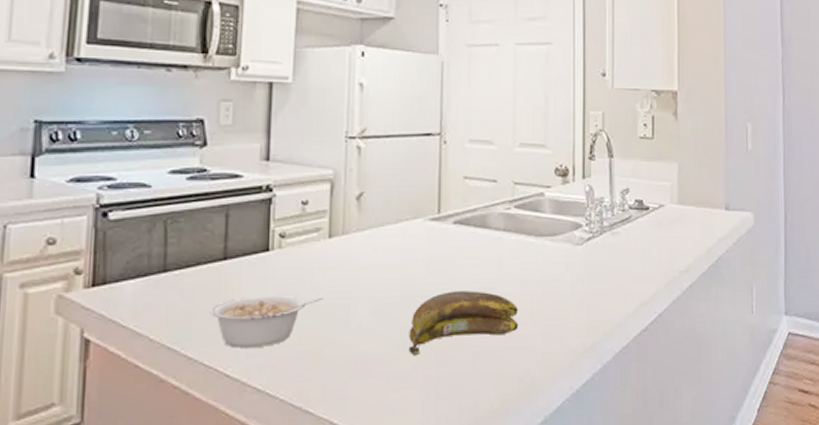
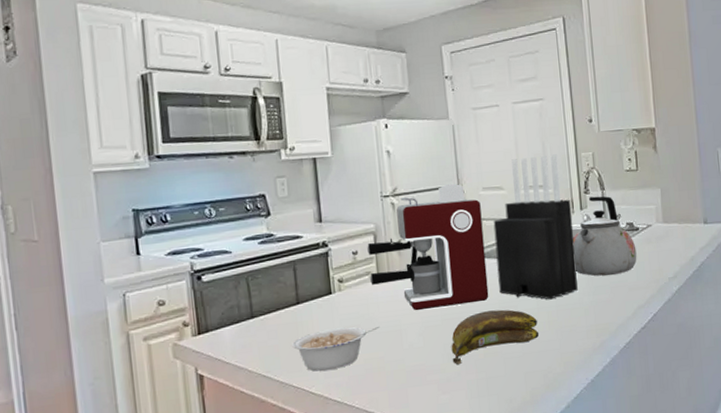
coffee maker: none [319,130,465,283] -> present [367,183,489,311]
knife block: none [476,109,572,284] -> present [493,154,578,300]
kettle: none [569,164,644,261] -> present [573,196,637,276]

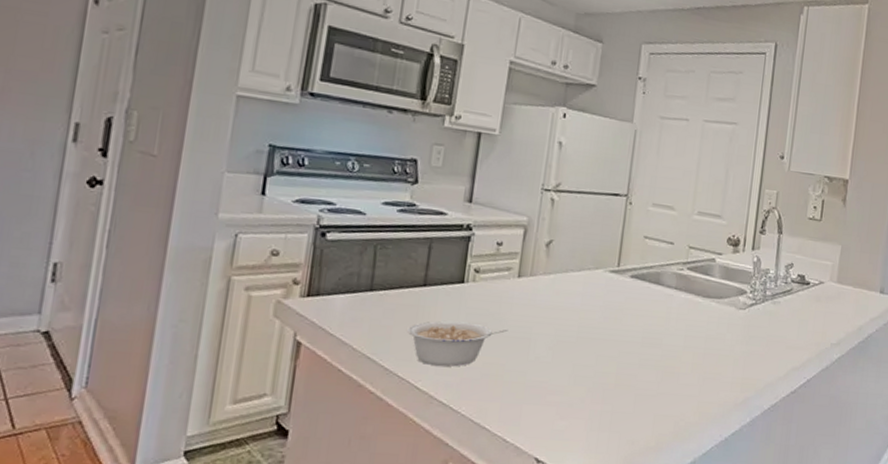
coffee maker: present [367,183,489,311] -> none [509,190,647,327]
banana: present [451,309,539,365] -> none [579,337,680,391]
knife block: present [493,154,578,300] -> none [646,180,744,340]
kettle: present [573,196,637,276] -> none [732,238,803,328]

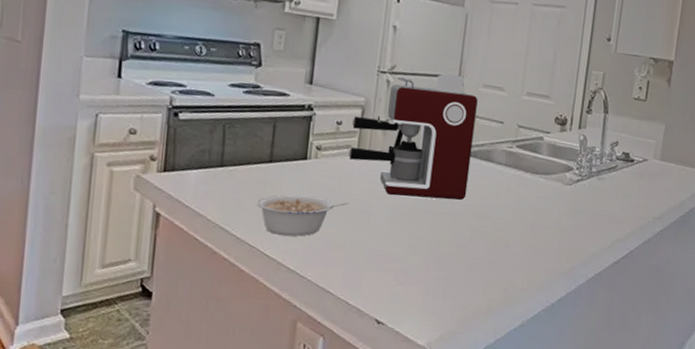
coffee maker: none [509,190,647,327] -> present [349,72,478,201]

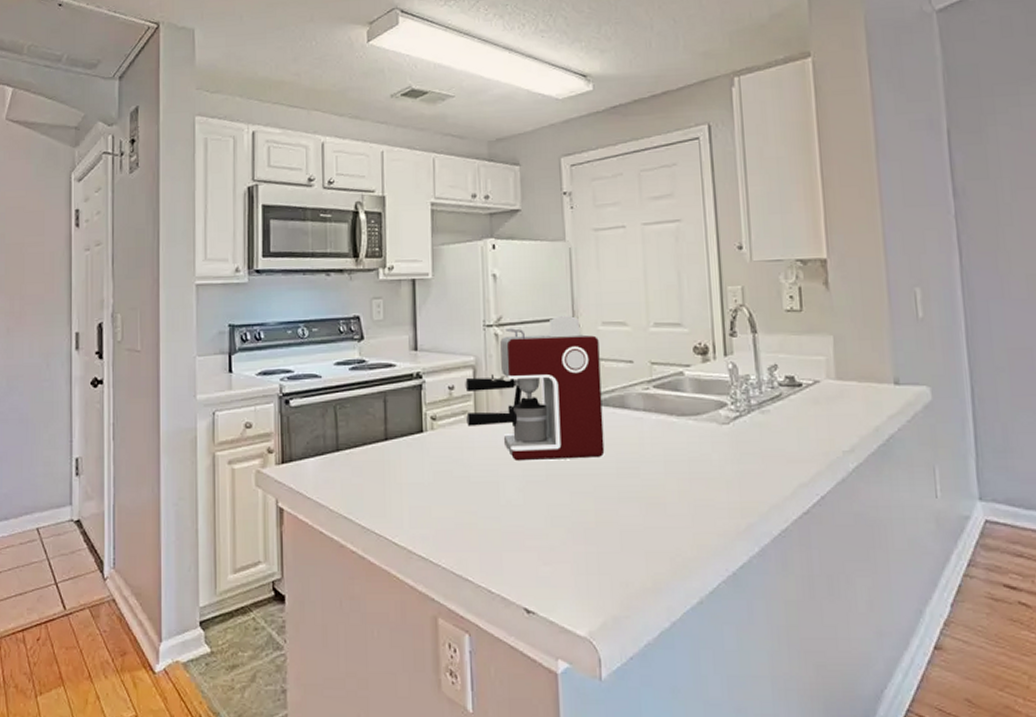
legume: present [256,194,349,237] -> none [377,472,474,519]

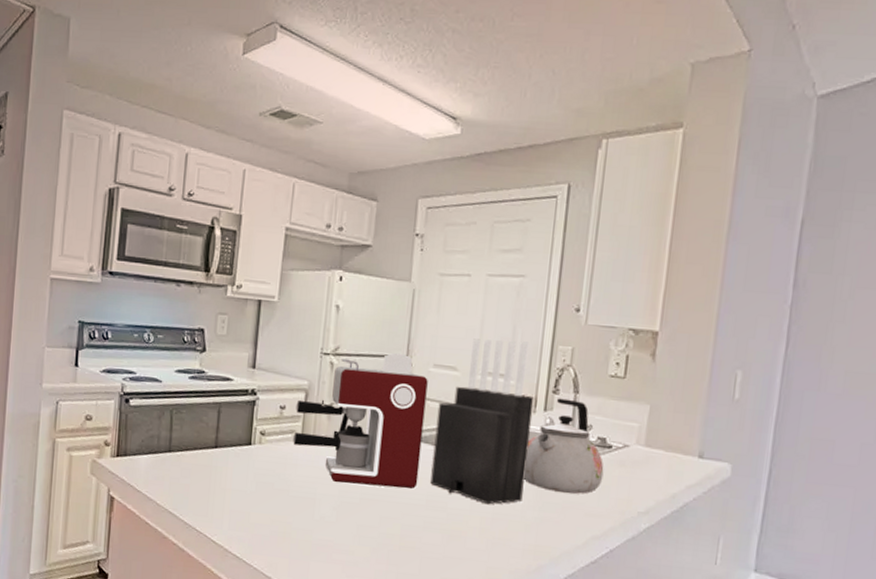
knife block: none [613,286,718,464] -> present [430,338,535,505]
kettle: none [713,340,799,440] -> present [523,398,604,494]

